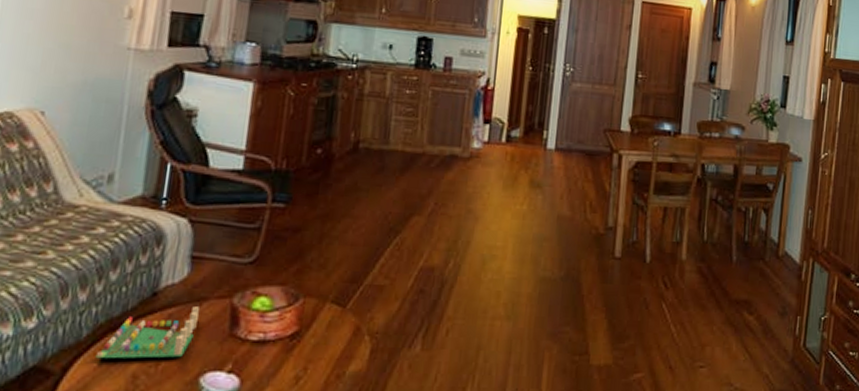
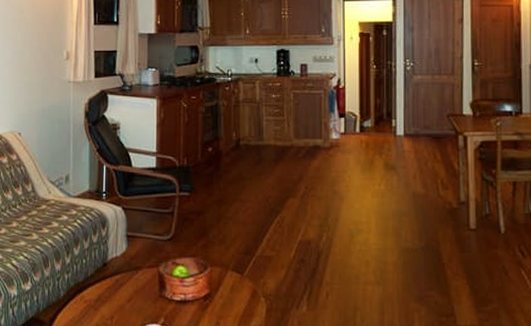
board game: present [95,306,199,359] -> none [70,274,136,313]

